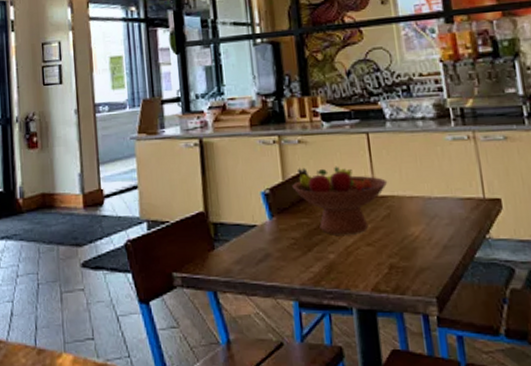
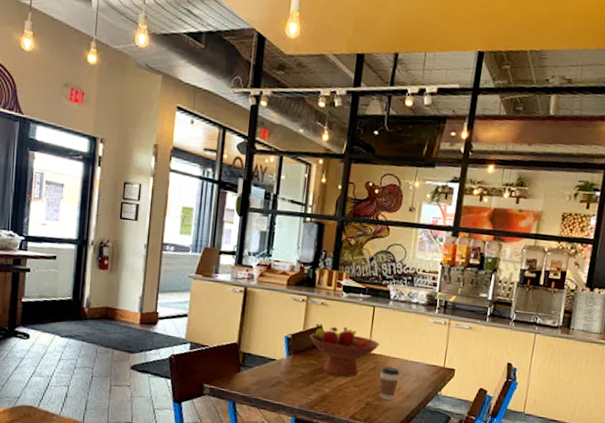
coffee cup: none [397,210,426,257] -> present [379,366,400,400]

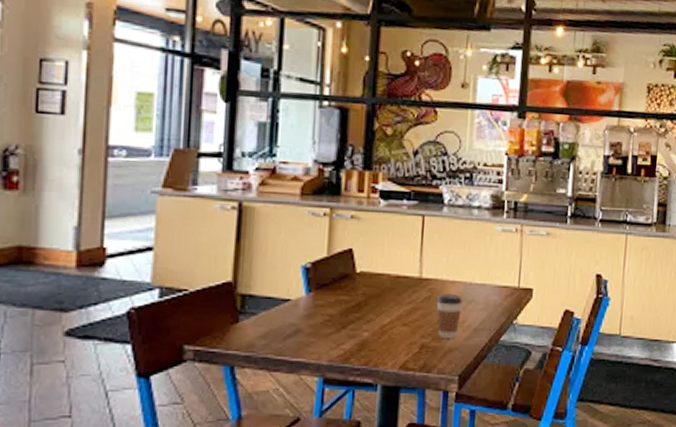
fruit bowl: present [309,323,380,378] -> none [336,244,434,314]

